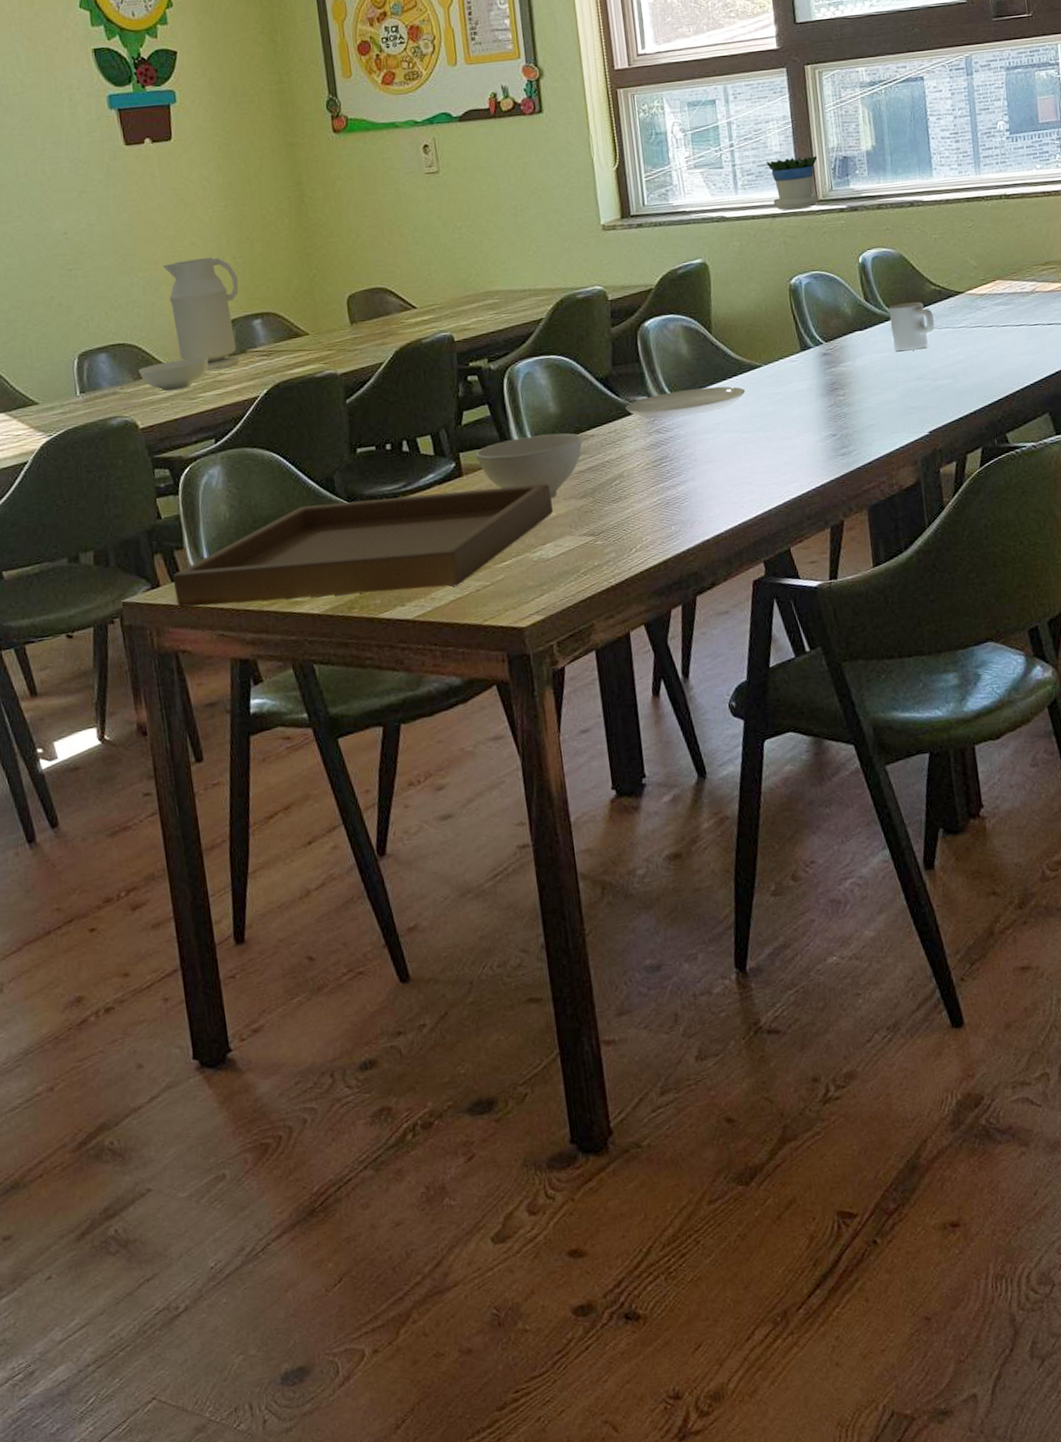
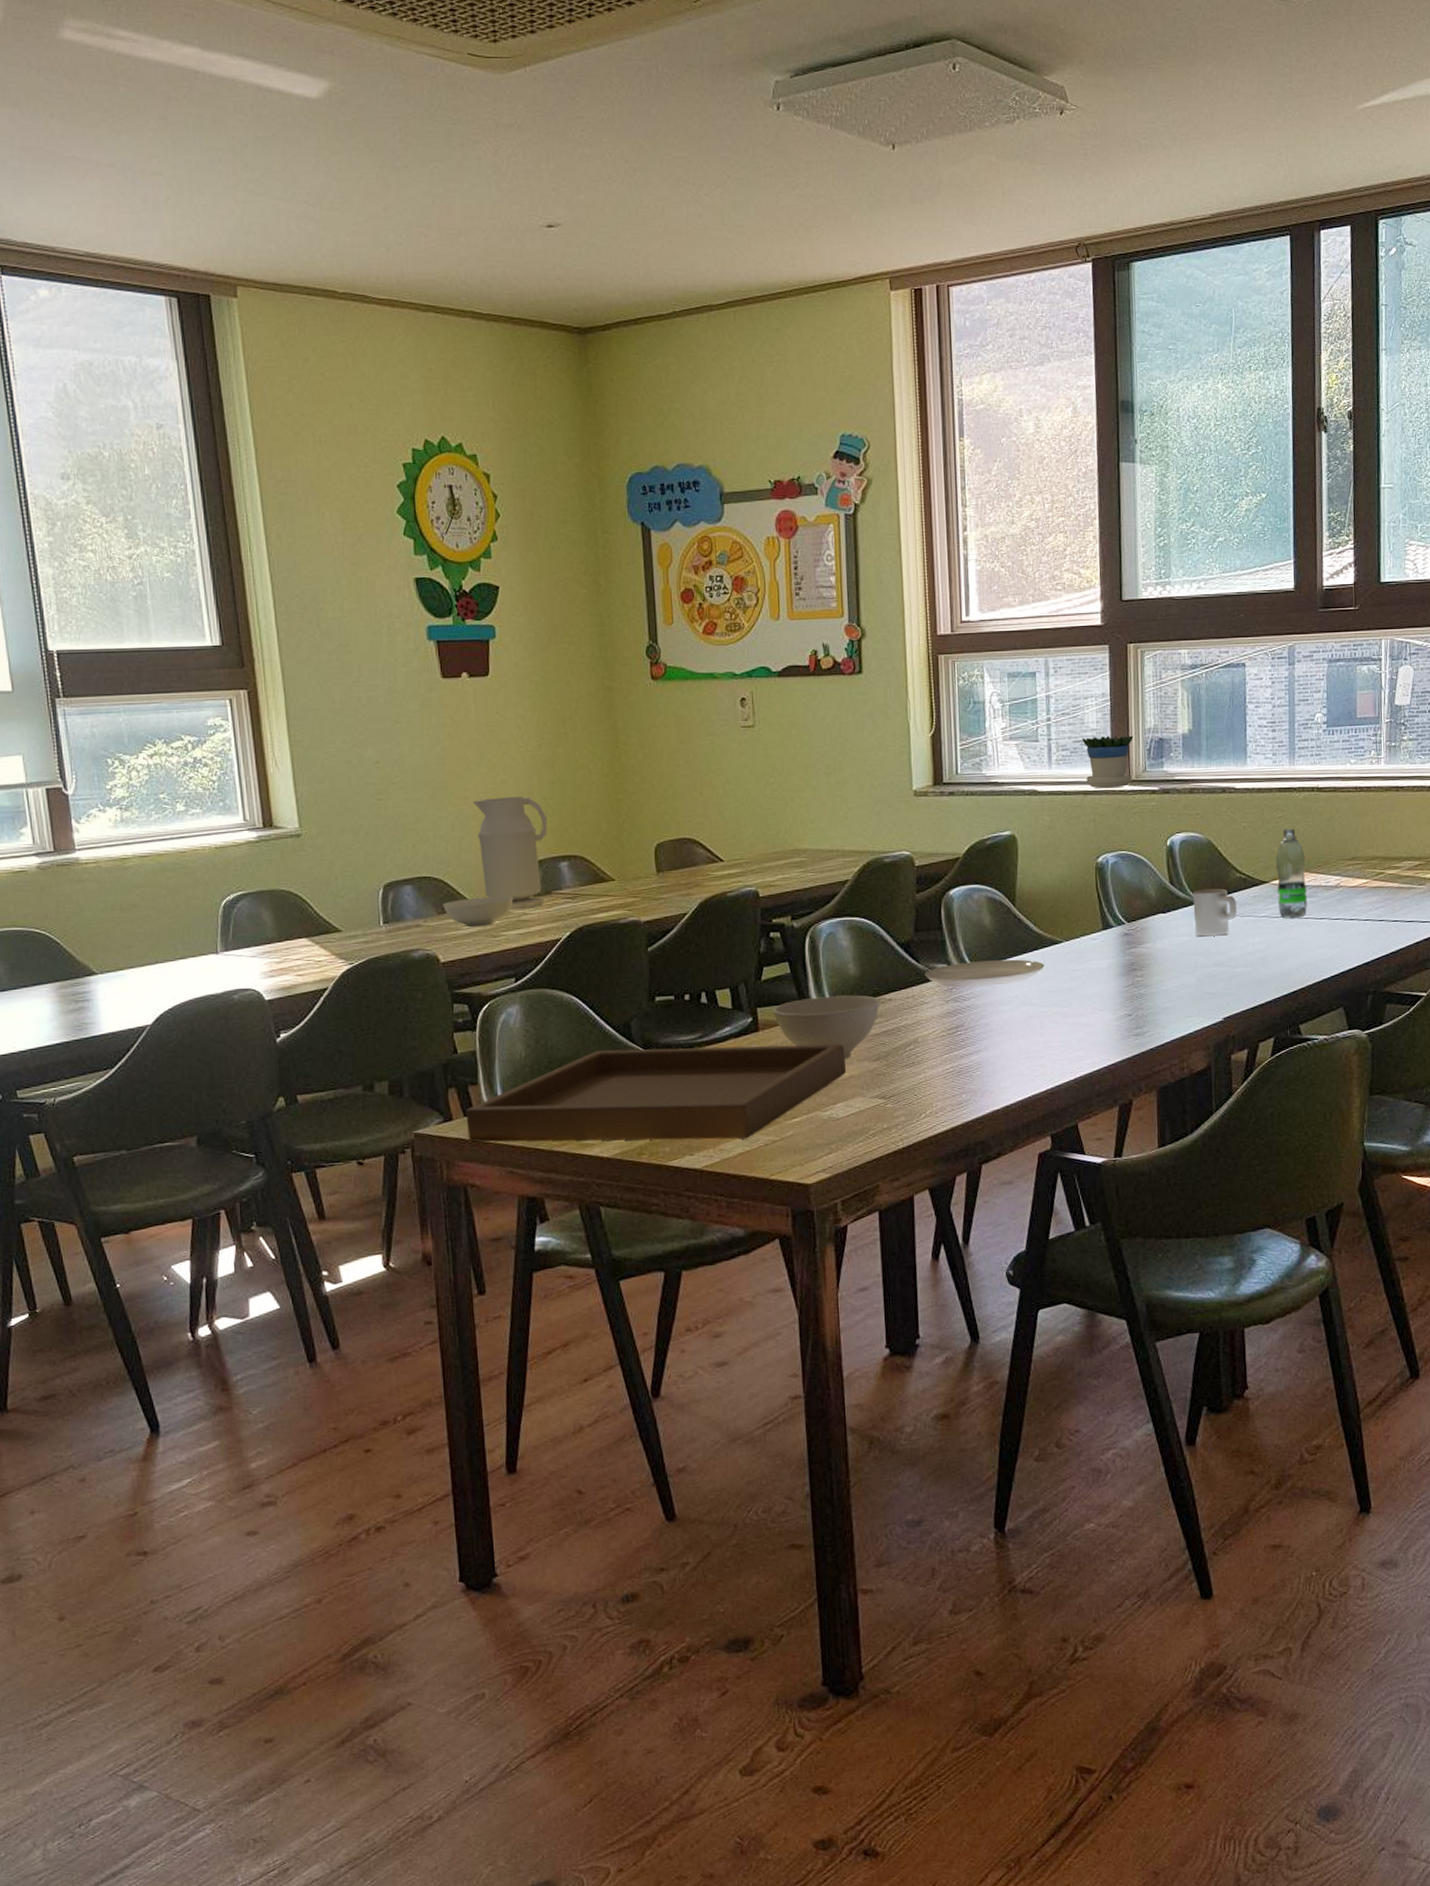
bottle: none [969,237,1005,329] -> present [1275,828,1307,920]

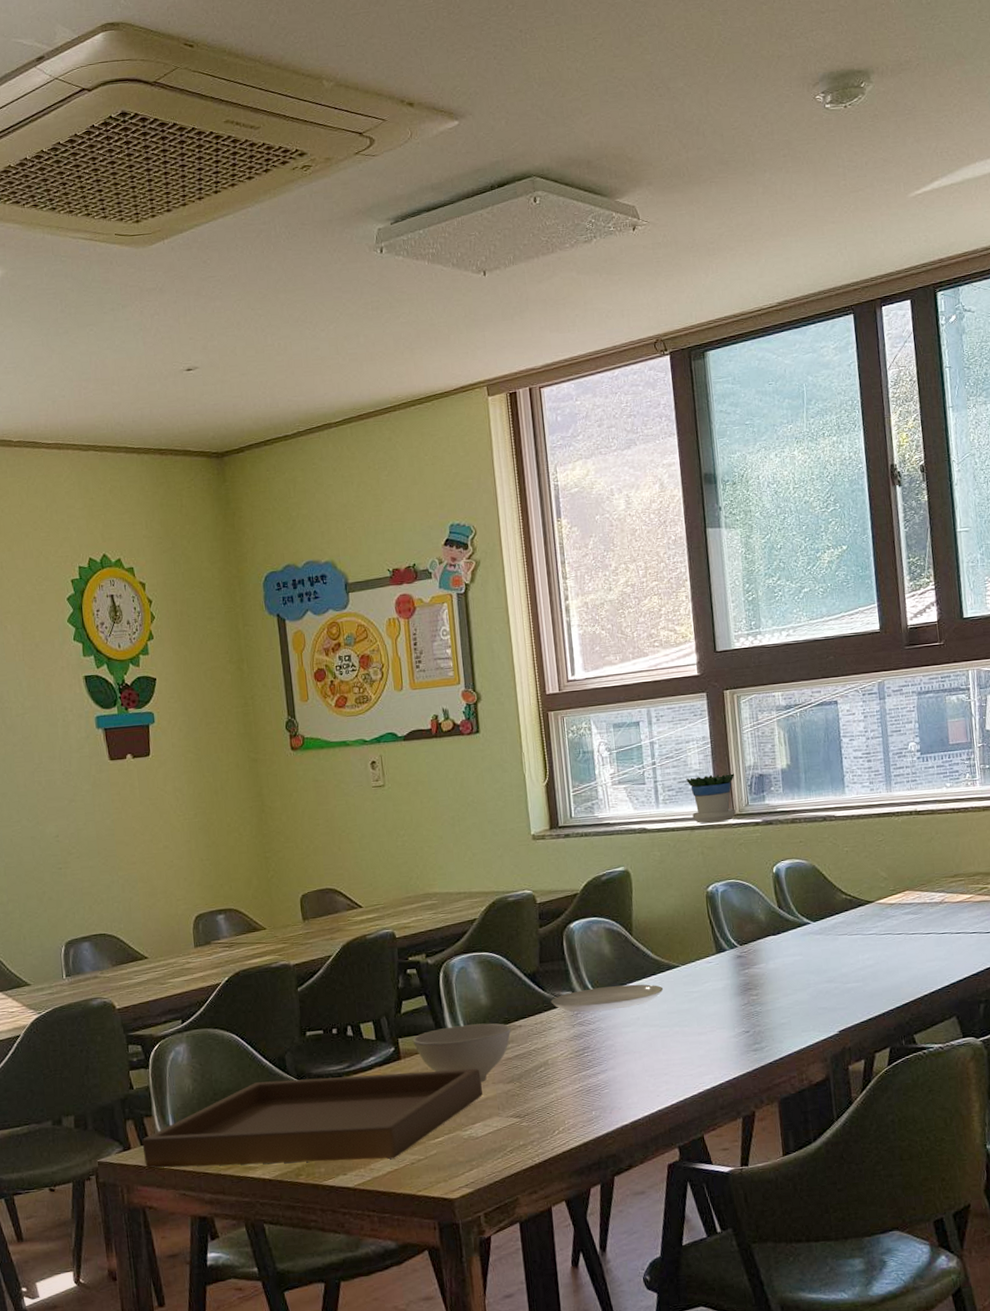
bowl: present [443,895,514,928] -> none [117,947,178,977]
water jug: present [473,797,548,910] -> none [140,859,205,960]
cup: present [1192,888,1237,937] -> none [801,909,845,956]
bottle: present [1275,828,1307,920] -> none [879,850,914,936]

